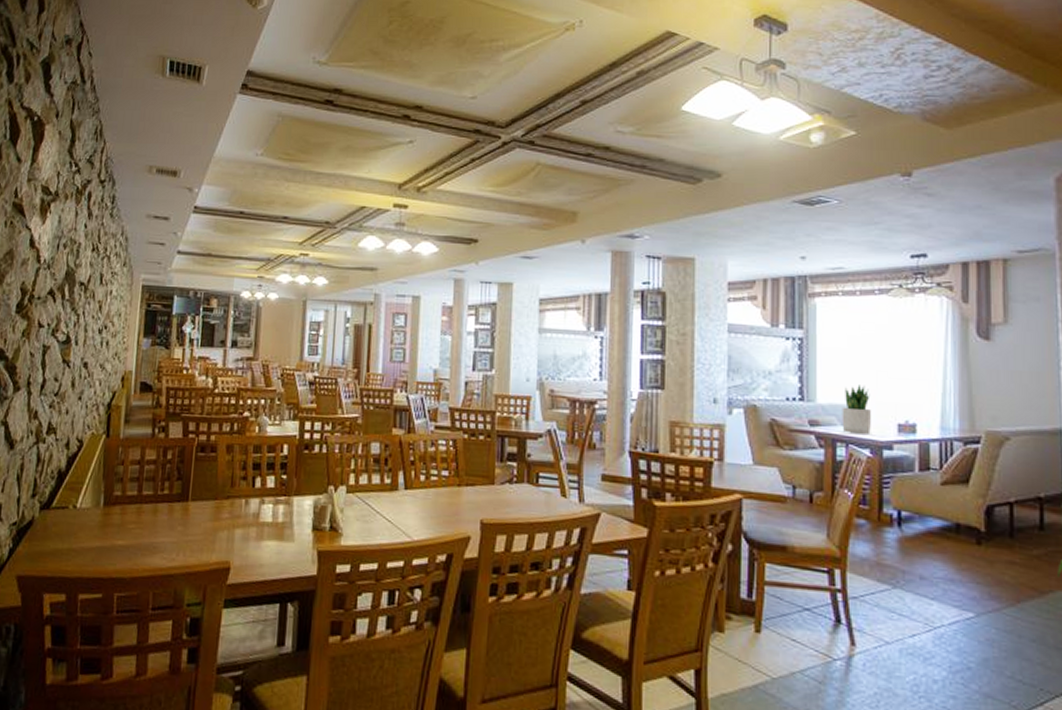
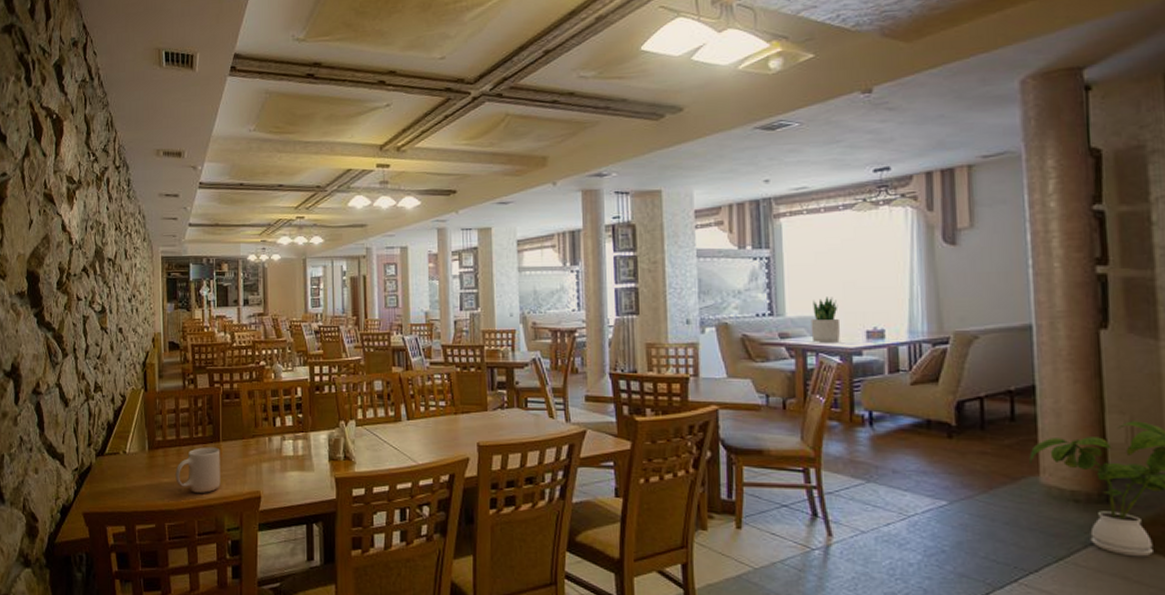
cup: none [132,506,188,560] -> present [175,447,221,493]

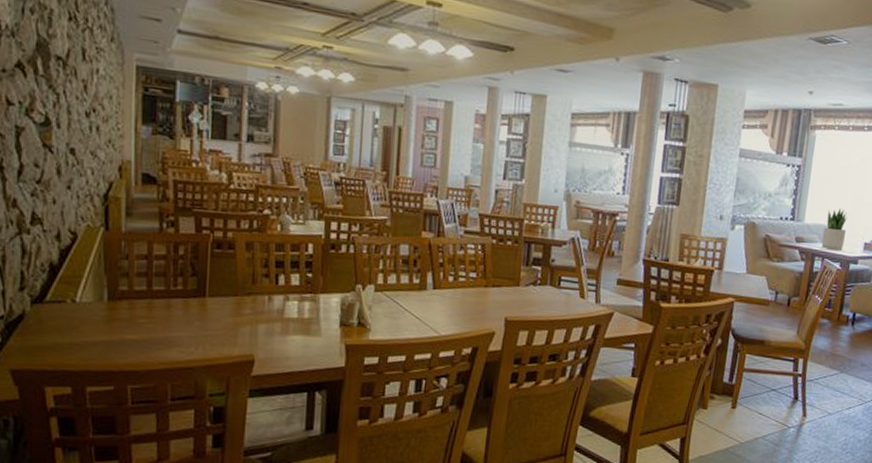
cup: present [175,447,221,493] -> none [144,301,206,354]

